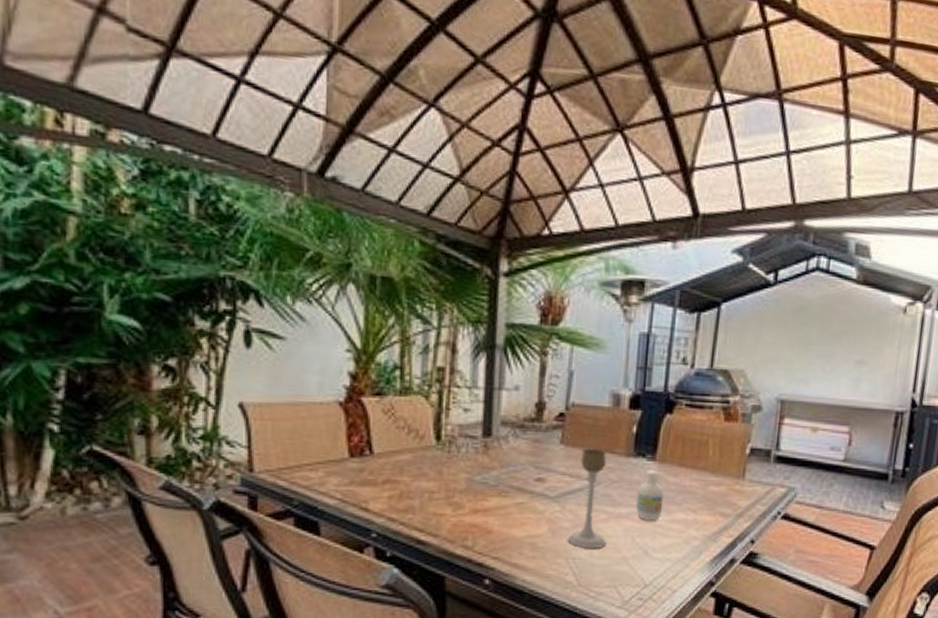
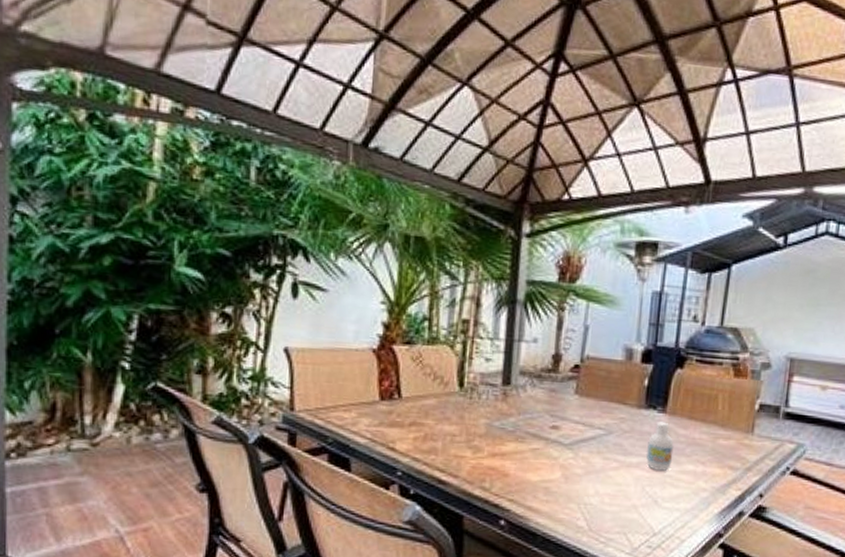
candle holder: present [567,448,607,549] -> none [579,399,619,496]

